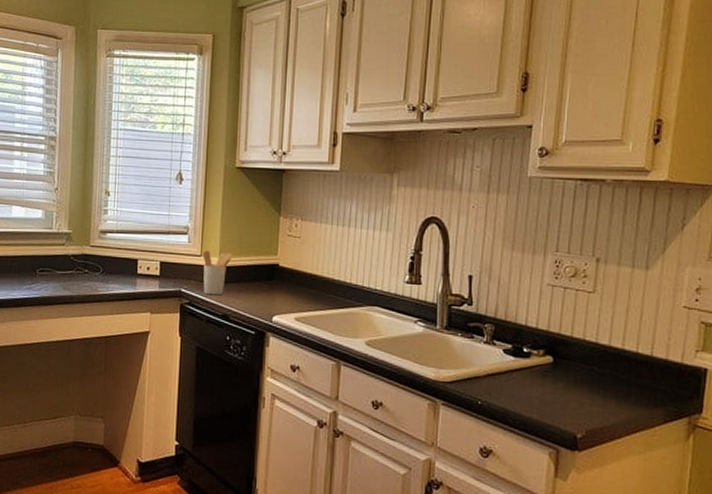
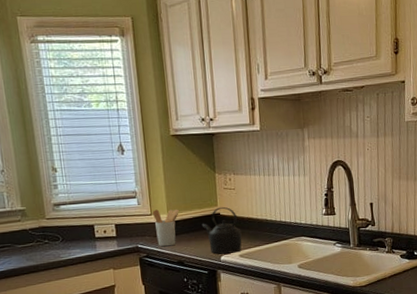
kettle: none [256,256,301,315] -> present [201,206,242,254]

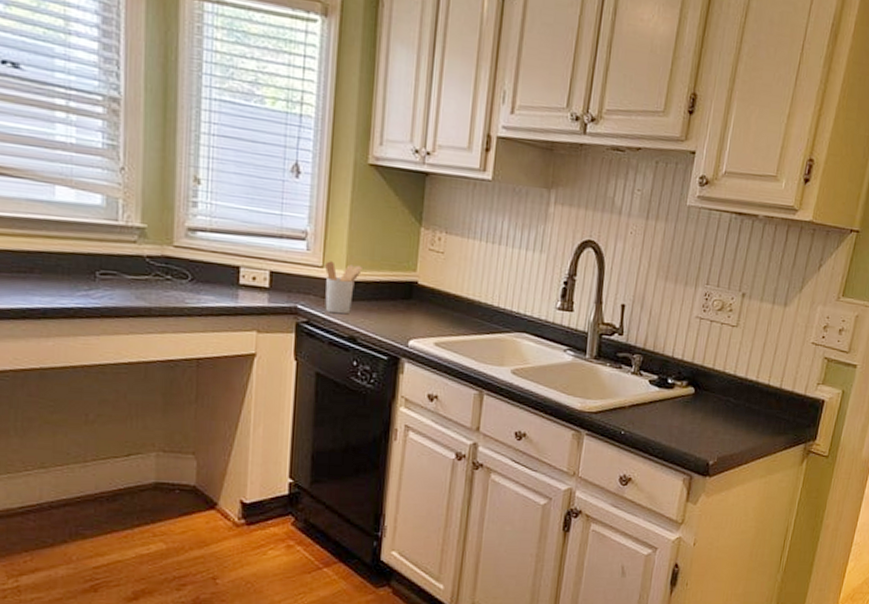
kettle: present [201,206,242,254] -> none [390,273,443,339]

